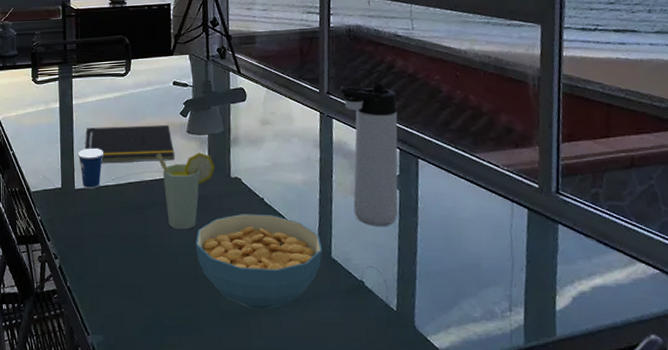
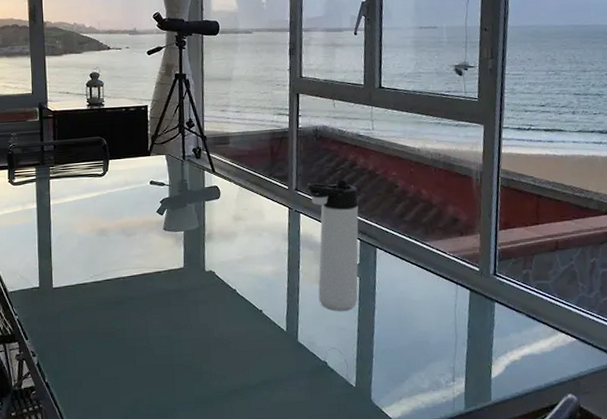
cup: present [78,132,103,189] -> none [56,232,81,287]
notepad: present [84,124,174,163] -> none [62,222,151,261]
cup: present [156,152,216,230] -> none [134,248,191,323]
cereal bowl: present [195,214,322,310] -> none [171,304,290,394]

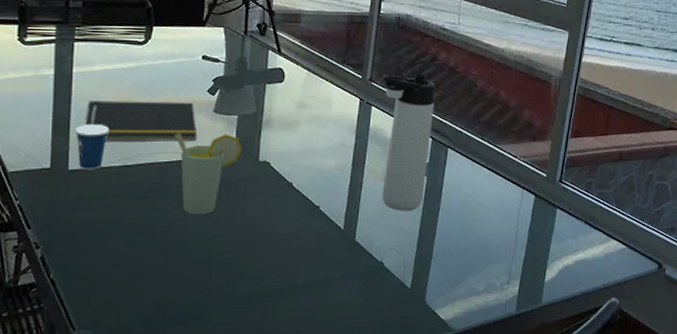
cup: none [56,232,81,287] -> present [76,106,109,170]
notepad: none [62,222,151,261] -> present [85,100,197,142]
cup: none [134,248,191,323] -> present [175,134,243,215]

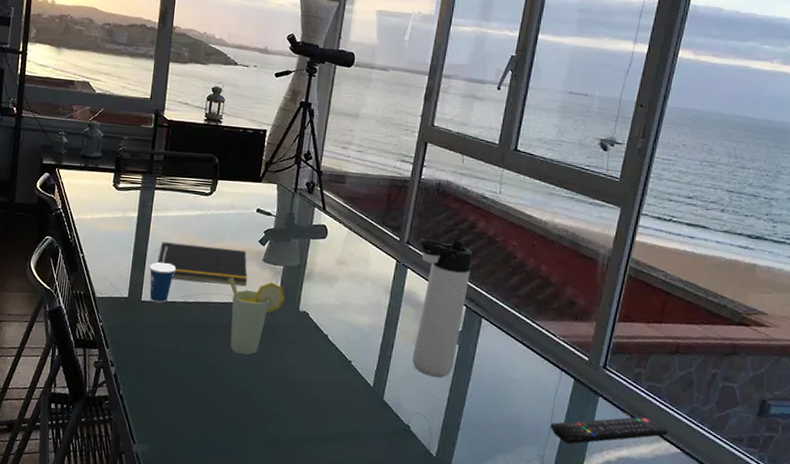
remote control: none [515,220,616,255] -> present [550,416,668,444]

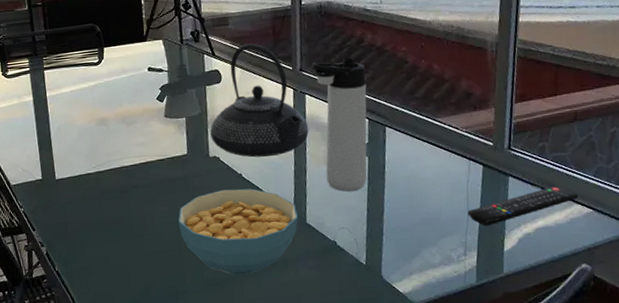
cup: present [149,247,176,303] -> none [56,123,82,178]
notepad: present [157,241,247,287] -> none [61,110,154,152]
cup: present [228,278,286,356] -> none [135,135,194,209]
cereal bowl: none [253,347,376,441] -> present [178,188,298,275]
teapot: none [304,205,404,324] -> present [209,43,309,158]

